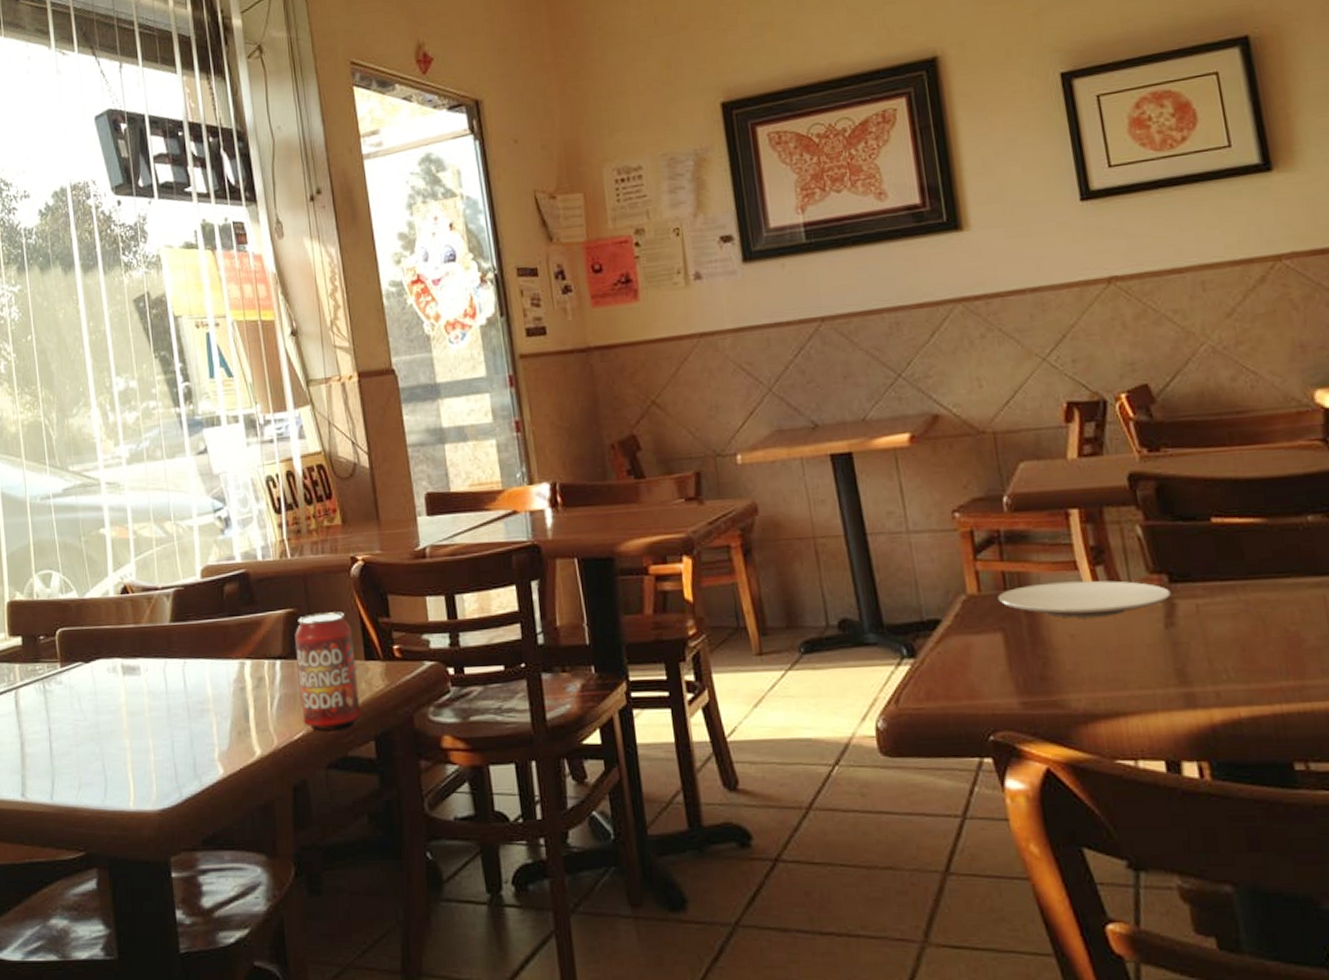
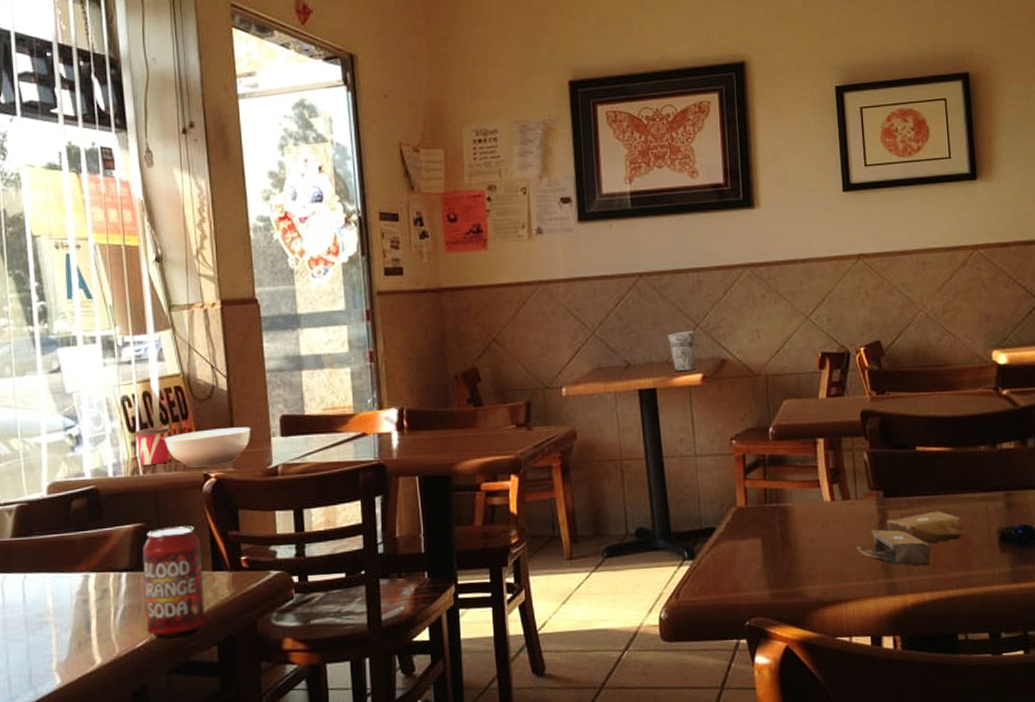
cup: none [280,507,316,548] -> present [134,426,171,465]
bowl: none [310,506,396,550] -> present [165,427,251,468]
cup: none [861,382,901,433] -> present [667,331,696,372]
plate: present [997,580,1171,618] -> none [759,495,884,526]
paper bag: none [1135,600,1291,672] -> present [856,511,963,566]

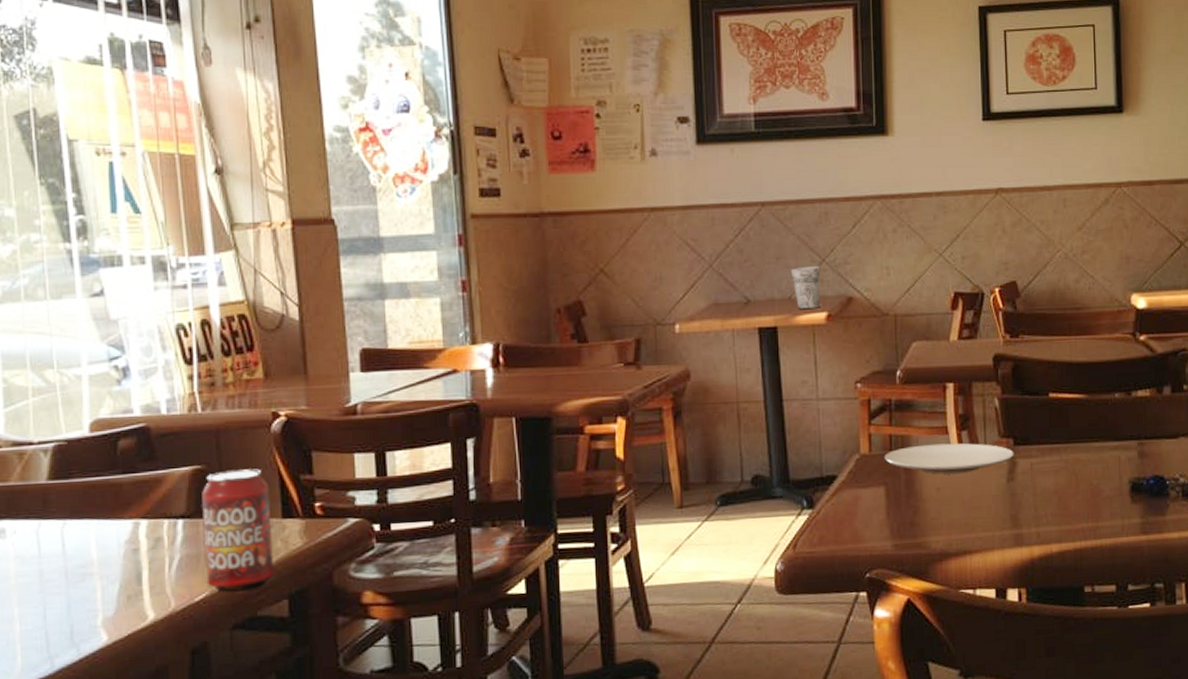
cup: present [134,426,171,465] -> none [191,358,235,401]
bowl: present [165,427,251,468] -> none [227,361,327,405]
plate: none [759,495,884,526] -> present [884,443,1014,474]
paper bag: present [856,511,963,566] -> none [984,460,1094,517]

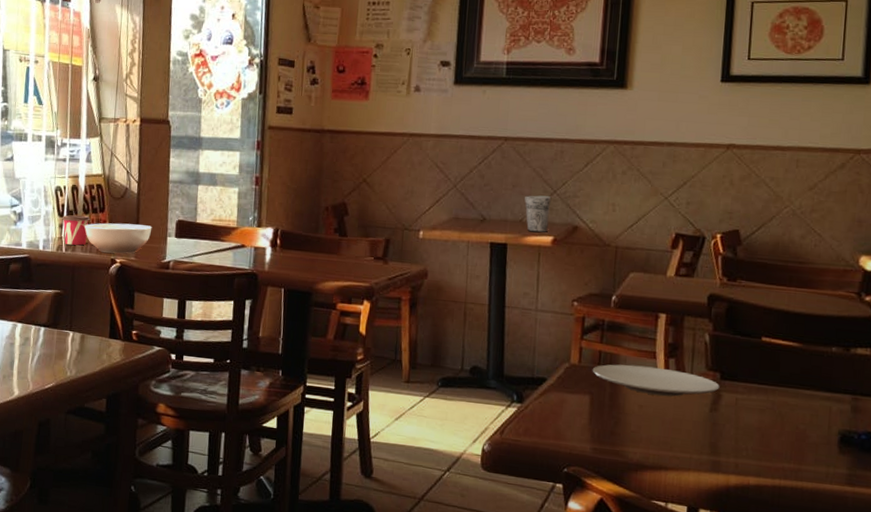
cup: none [191,358,235,401] -> present [62,215,91,246]
soda can: present [202,469,274,593] -> none [54,297,103,387]
bowl: none [227,361,327,405] -> present [84,223,152,254]

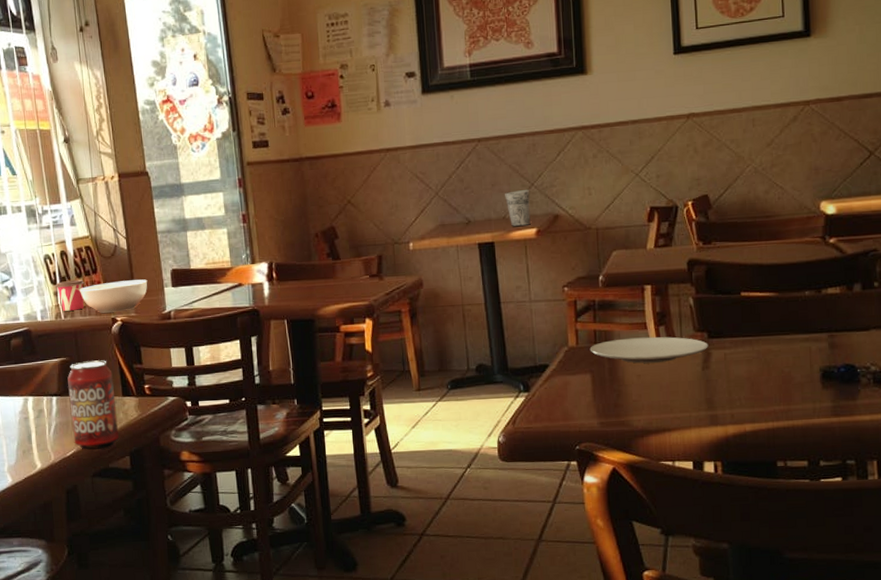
soda can: none [54,297,103,387] -> present [67,360,119,450]

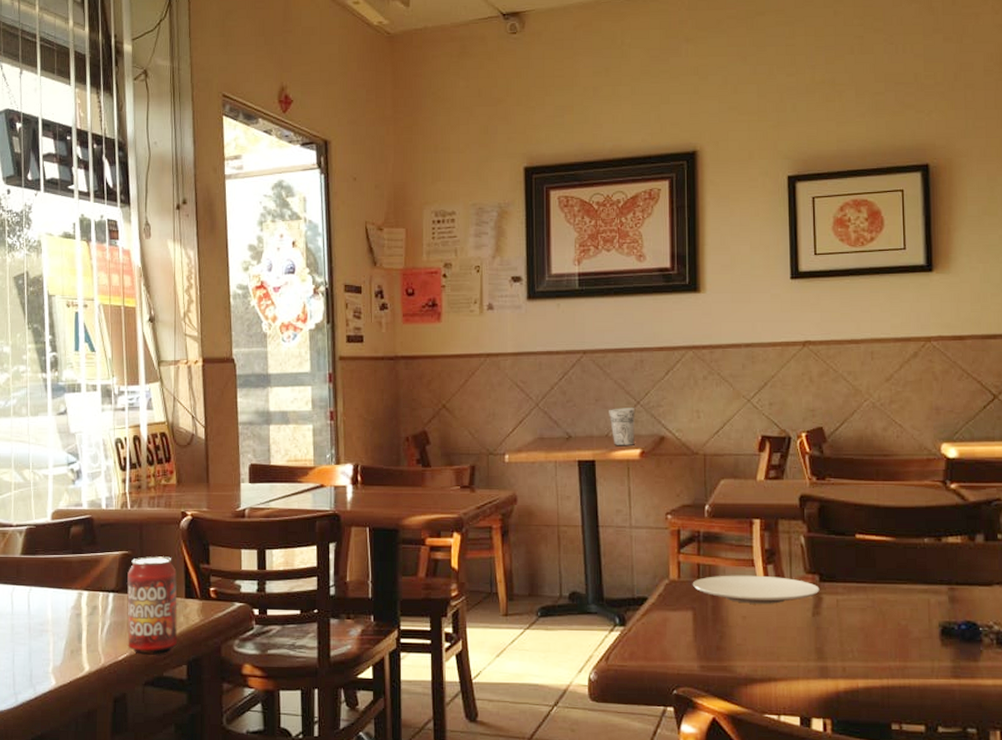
cup: present [55,279,85,311] -> none [125,467,156,500]
bowl: present [80,279,148,313] -> none [150,472,224,505]

